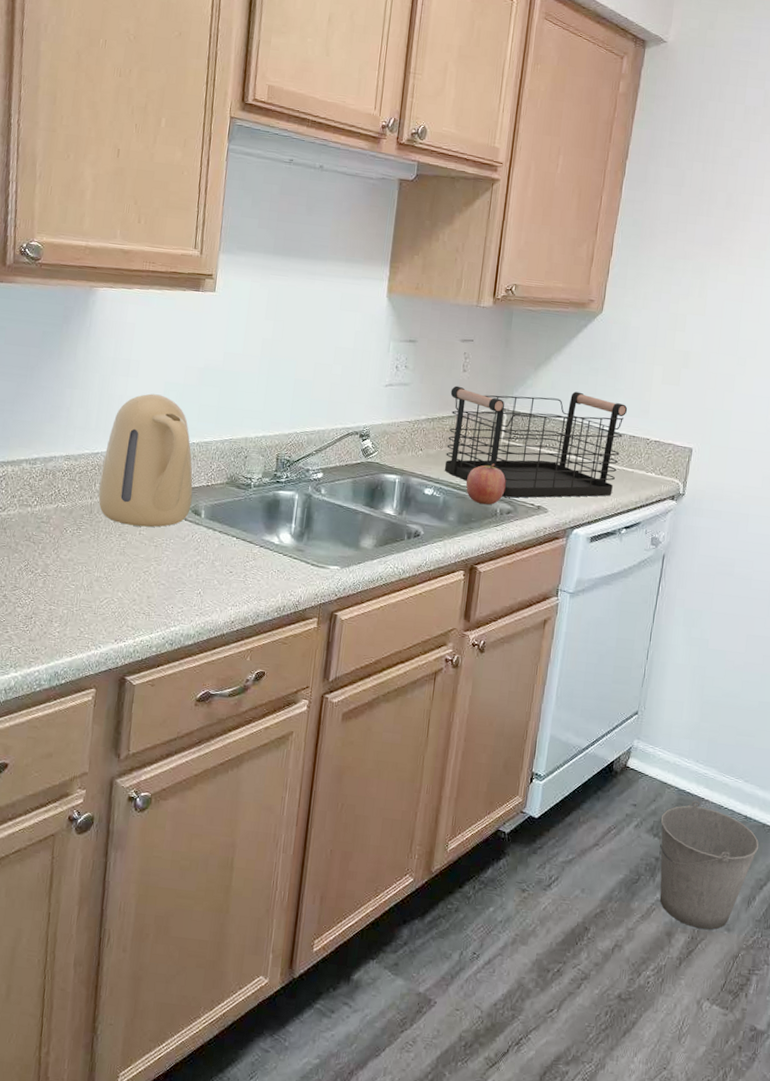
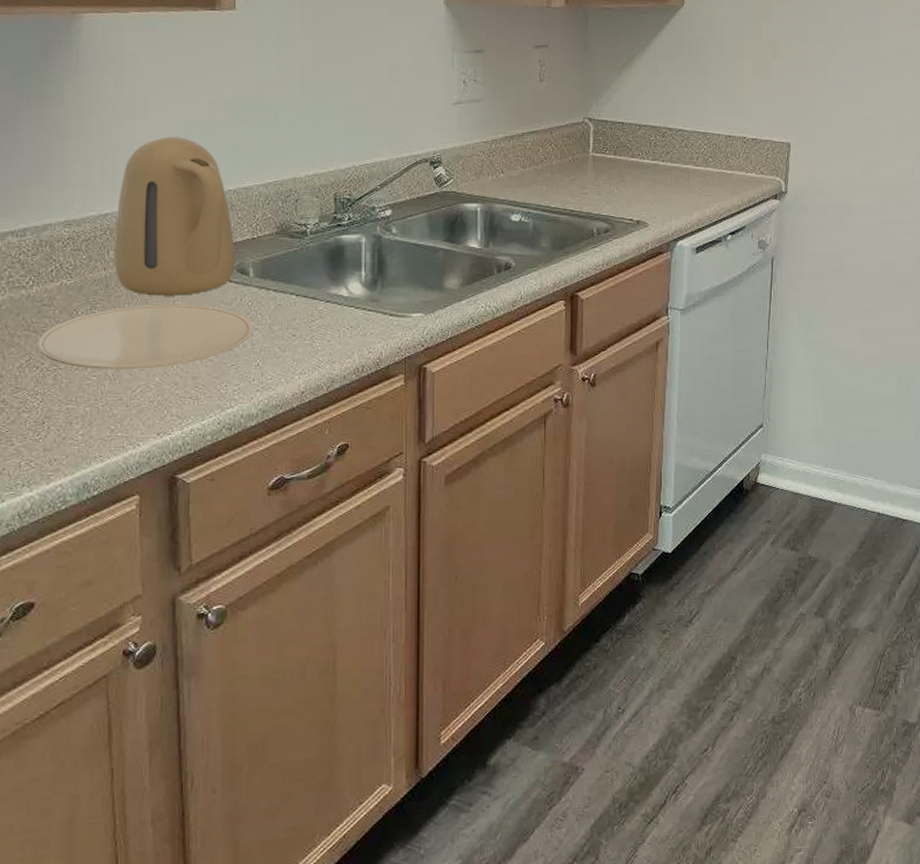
plate: none [34,531,200,585] -> present [37,304,253,370]
dish rack: present [444,385,628,498] -> none [528,93,721,215]
fruit: present [466,463,506,505] -> none [557,179,600,226]
bucket: present [659,800,759,930] -> none [797,506,894,635]

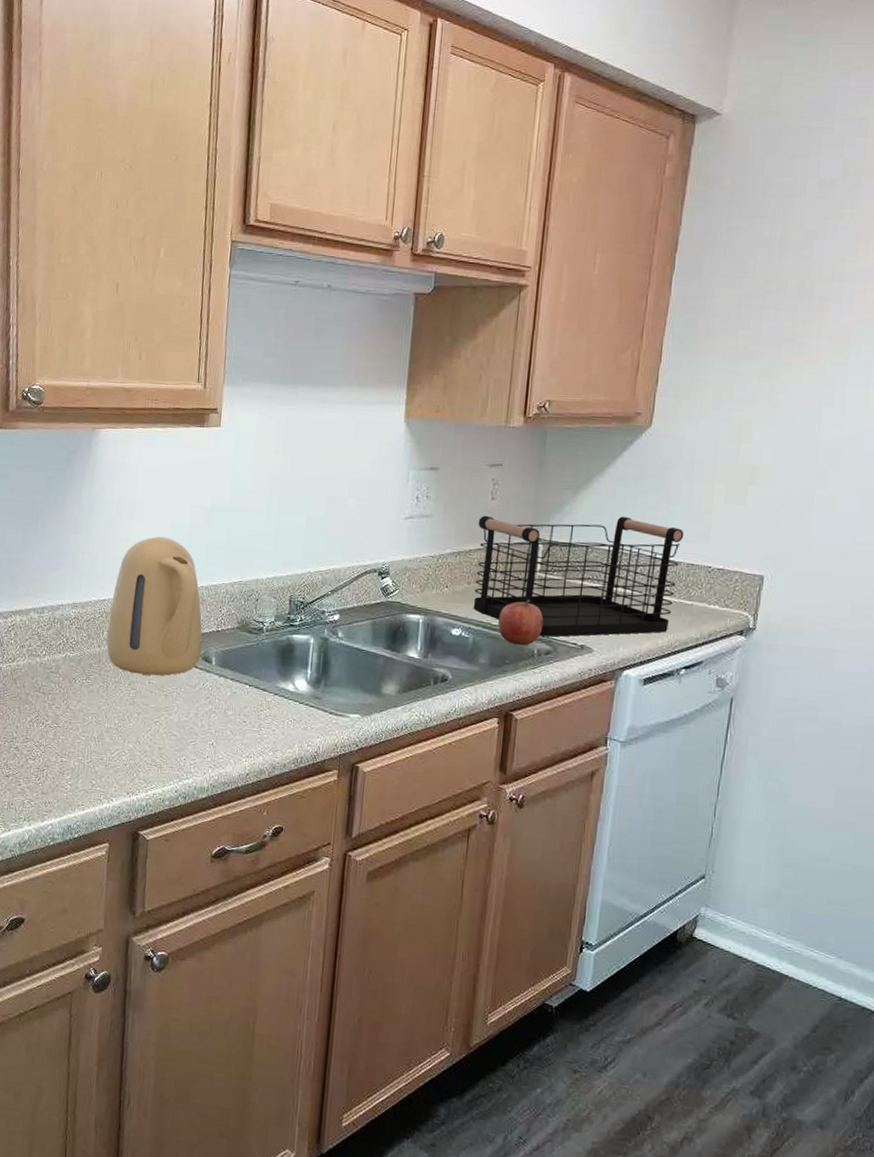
plate: present [37,304,253,370] -> none [44,680,211,736]
dish rack: none [528,93,721,215] -> present [473,515,684,637]
fruit: none [557,179,600,226] -> present [498,599,544,646]

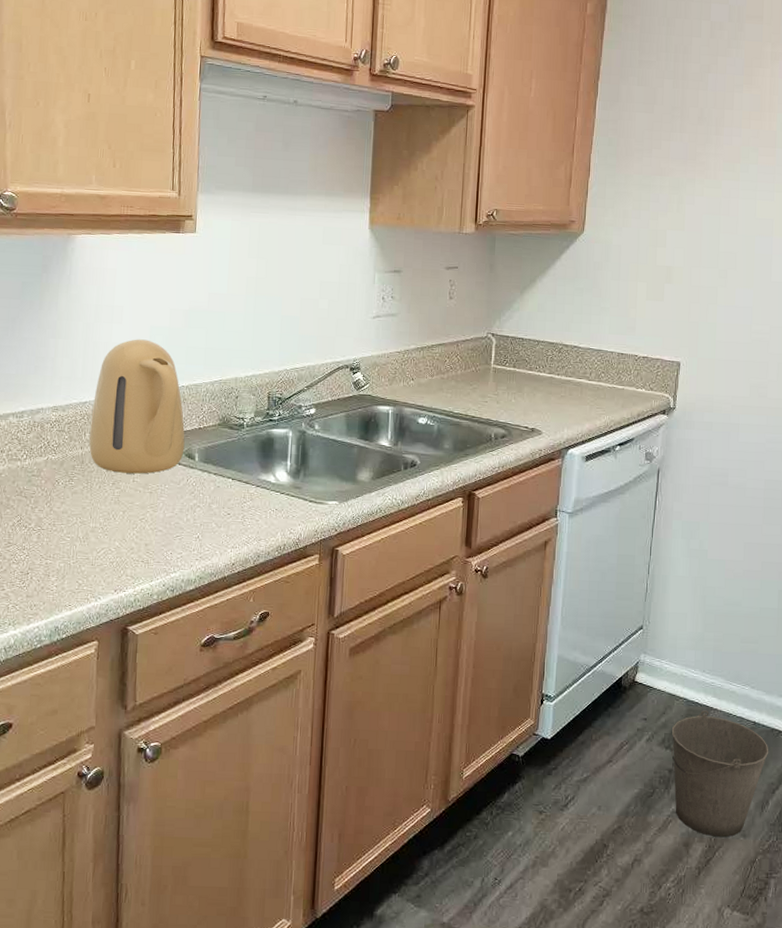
dish rack: present [473,515,684,637] -> none [436,312,615,422]
fruit: present [498,599,544,646] -> none [459,389,499,431]
bucket: none [734,977,858,1126] -> present [671,710,769,838]

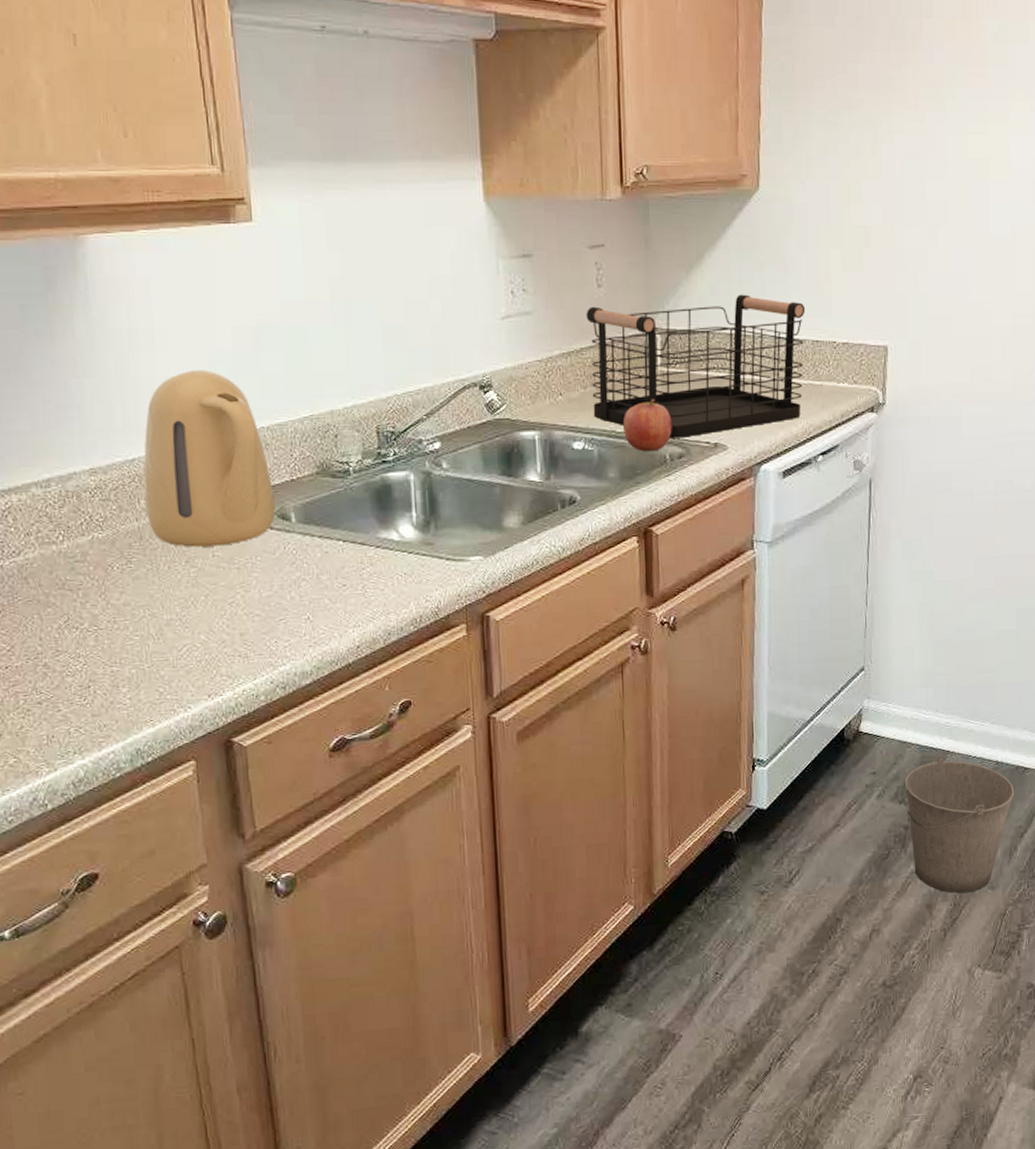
dish rack: none [436,312,615,422] -> present [586,294,806,438]
fruit: none [459,389,499,431] -> present [623,398,672,452]

